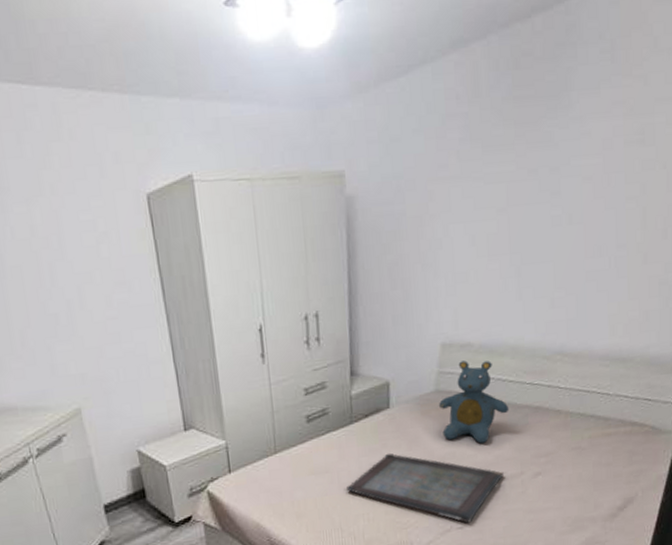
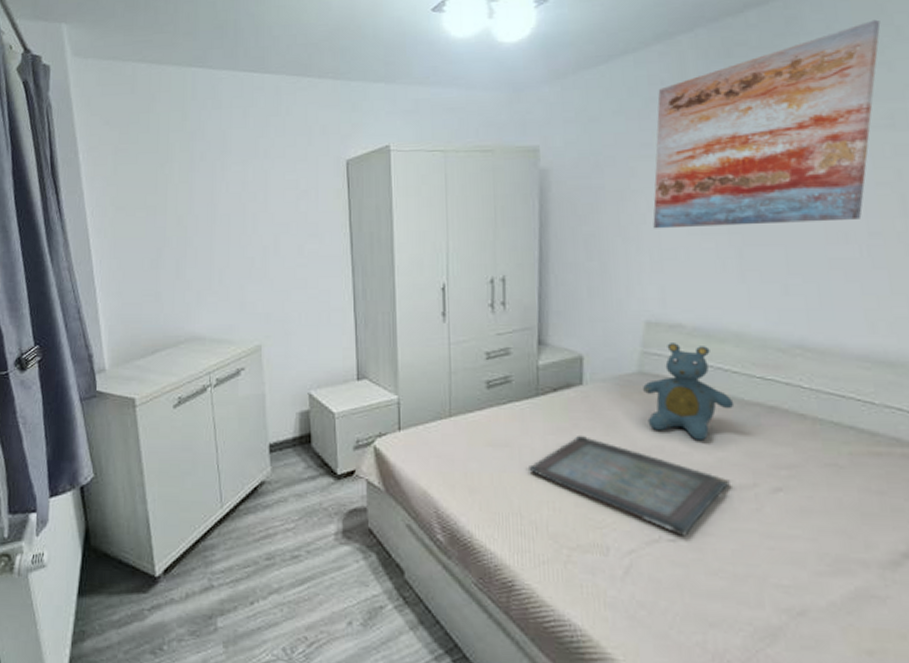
wall art: none [448,29,642,254] -> present [653,19,881,229]

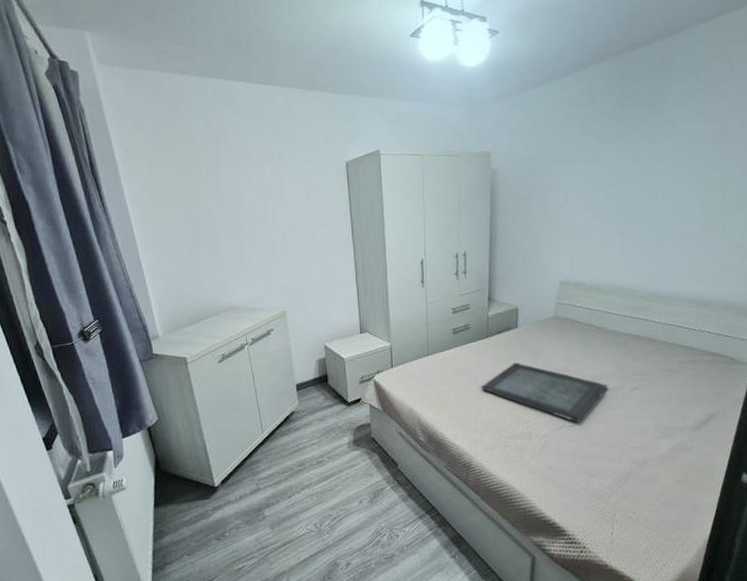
teddy bear: present [643,343,735,440] -> none [557,296,613,361]
wall art: present [653,19,881,229] -> none [567,60,722,215]

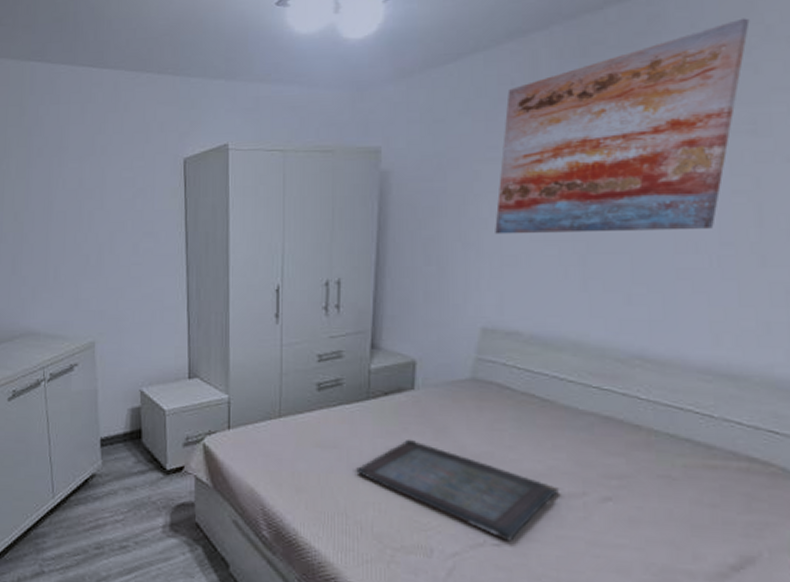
wall art: none [567,60,722,215] -> present [495,18,750,234]

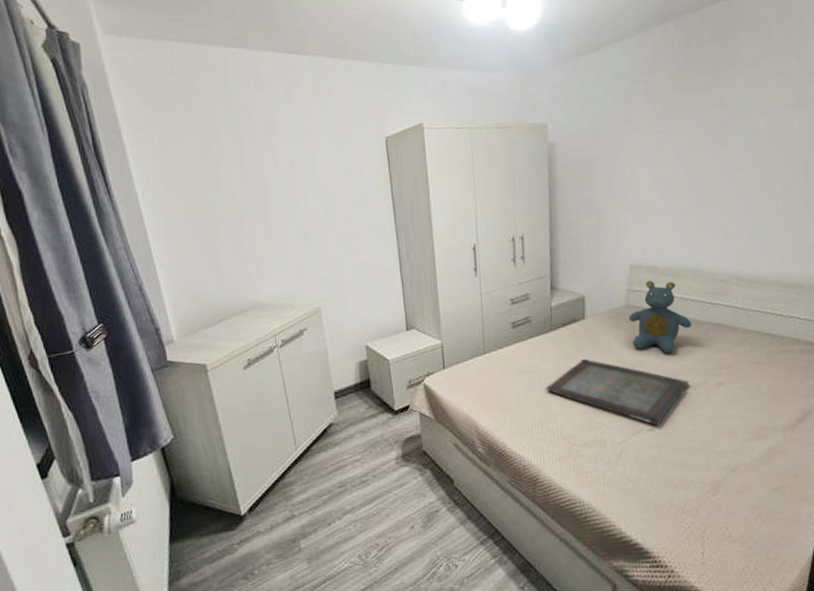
teddy bear: none [476,350,568,448] -> present [629,281,692,354]
wall art: present [495,18,750,234] -> none [634,19,794,191]

